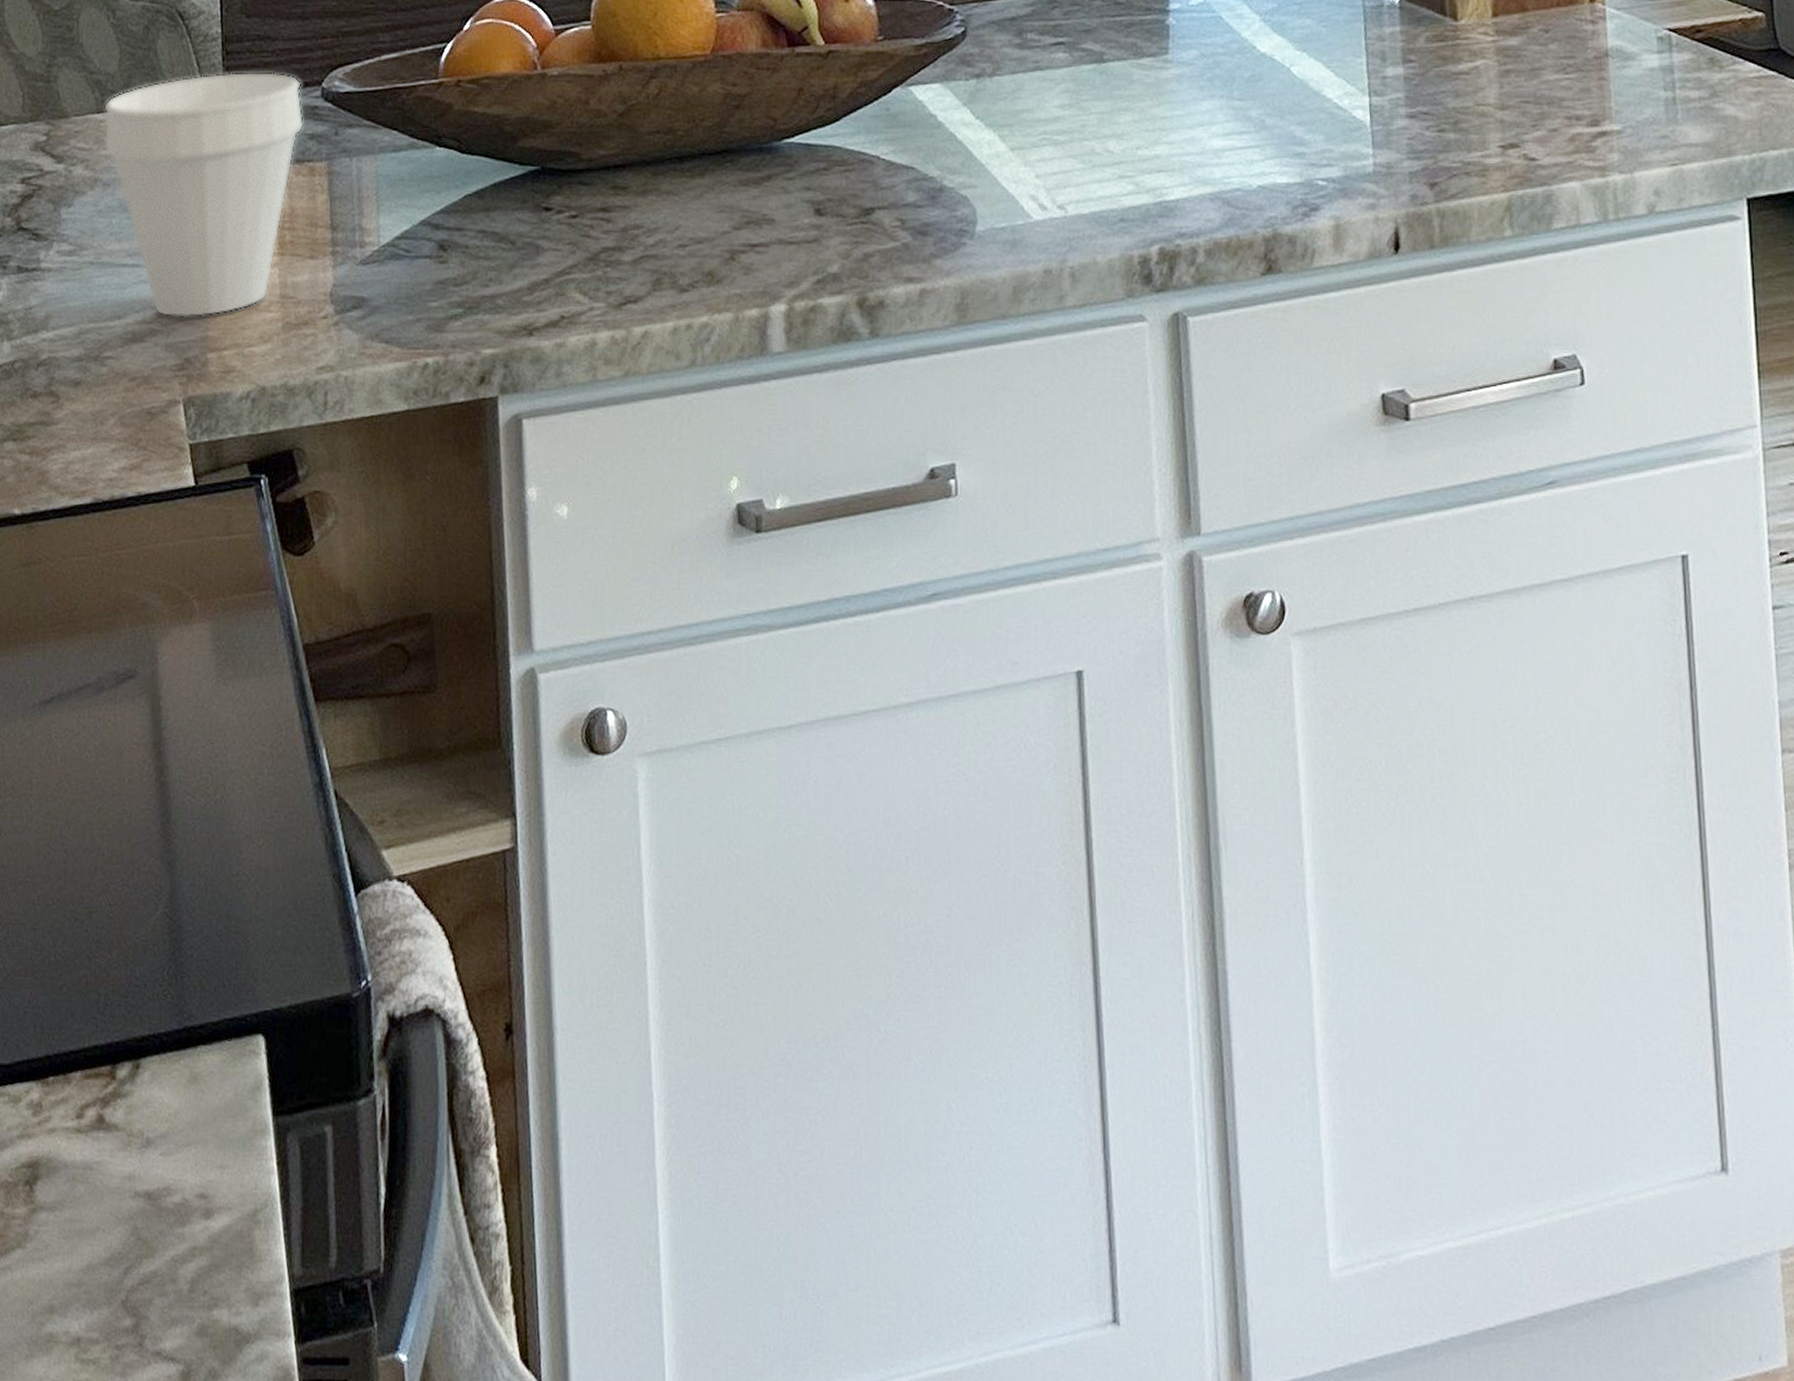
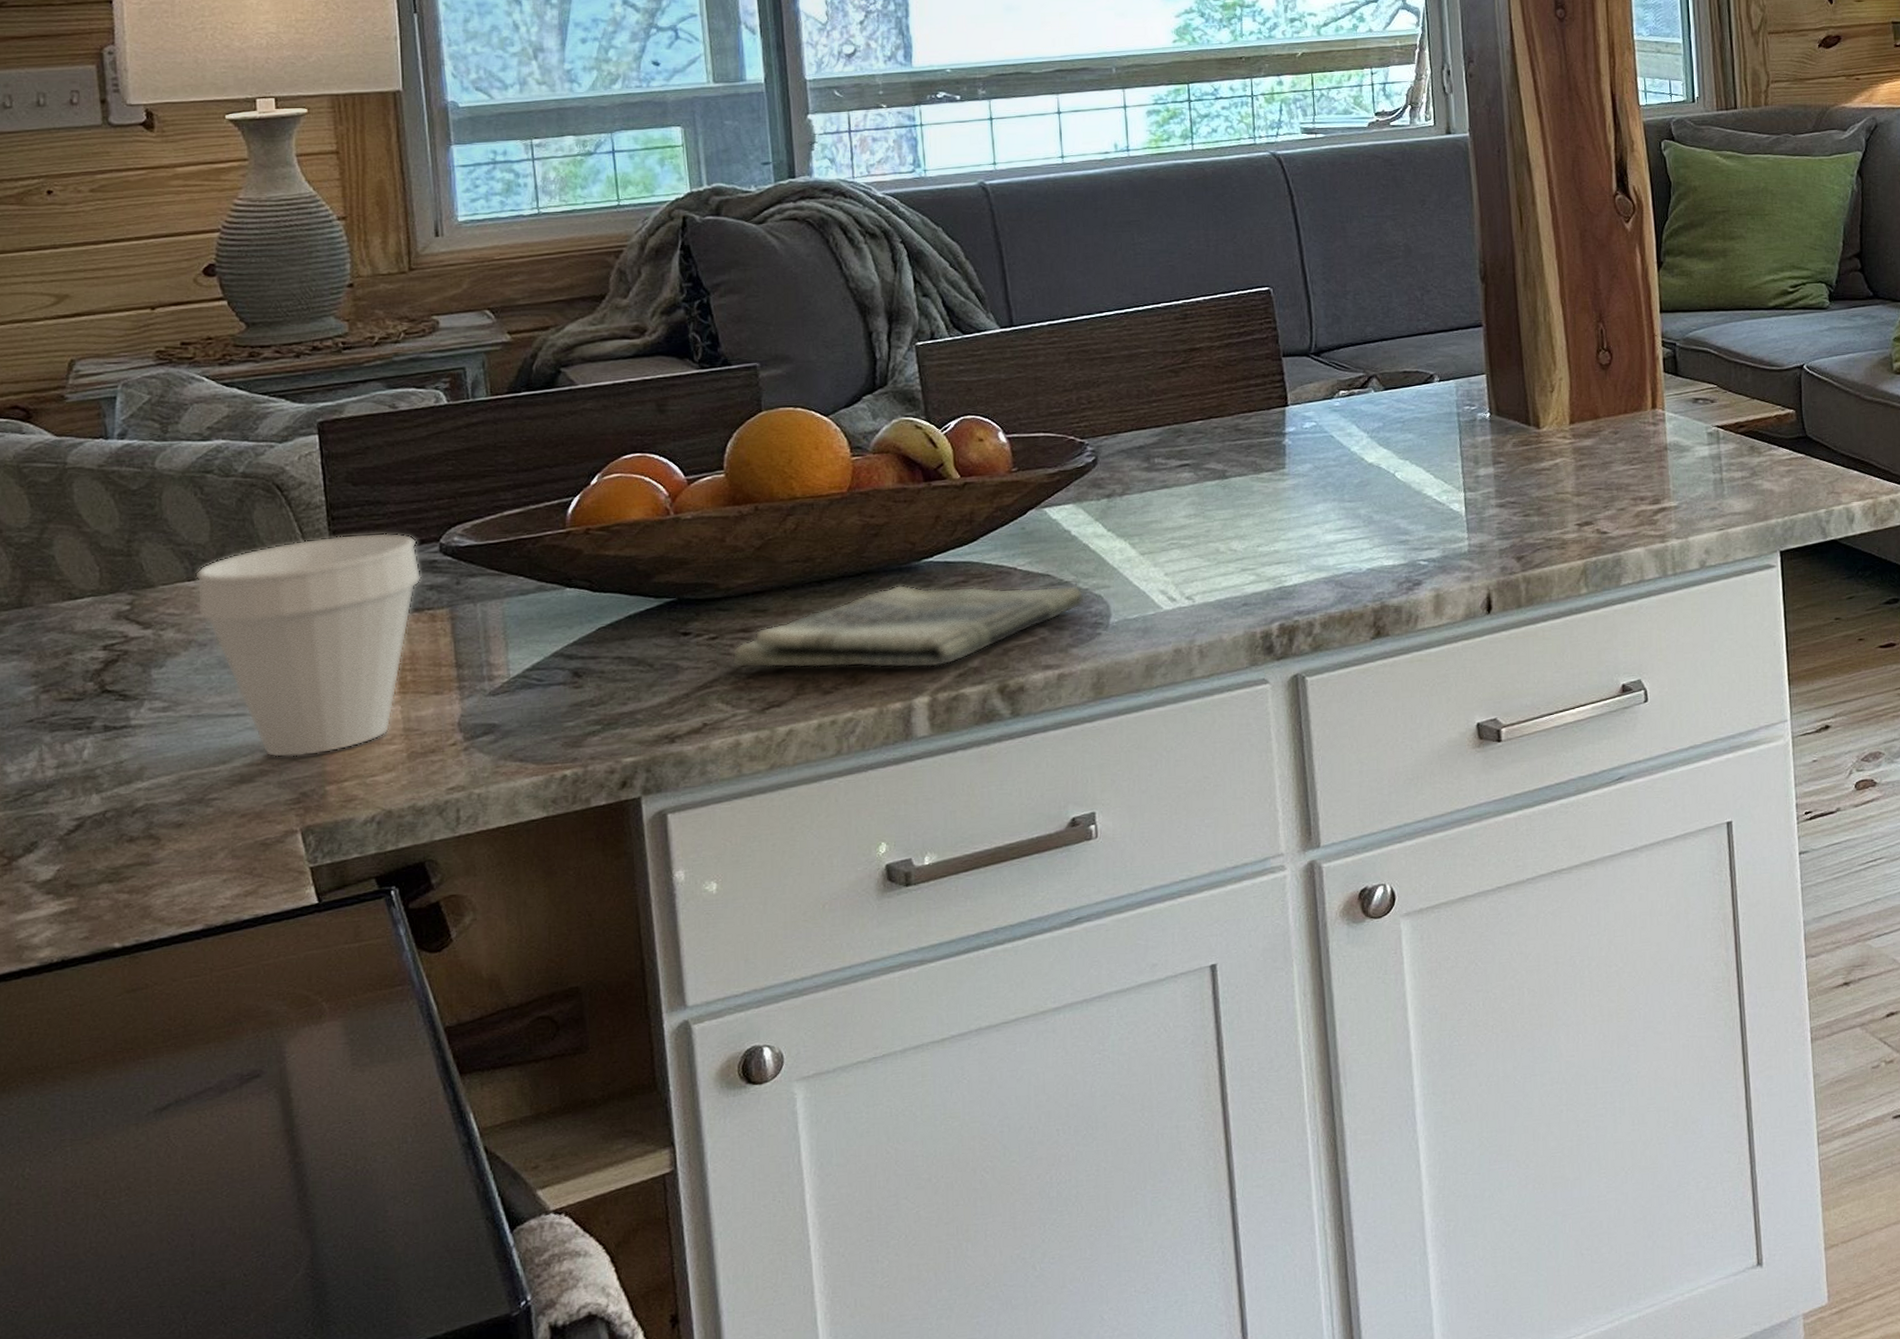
dish towel: none [590,168,951,269] -> present [731,584,1085,669]

